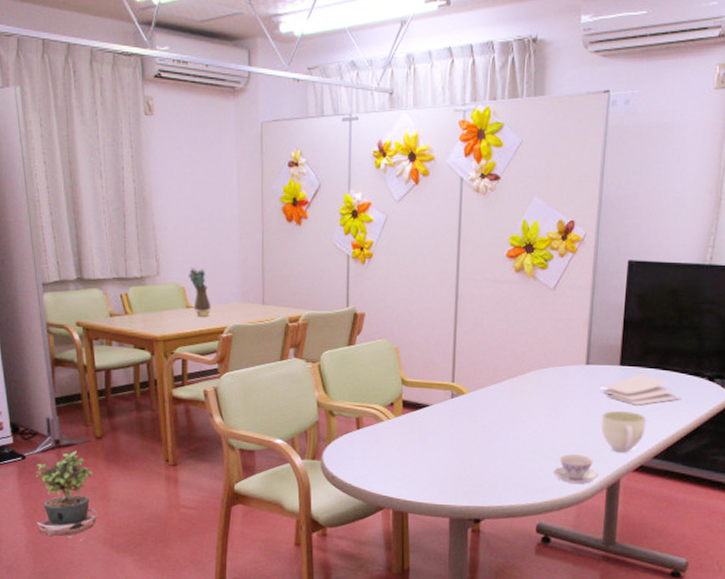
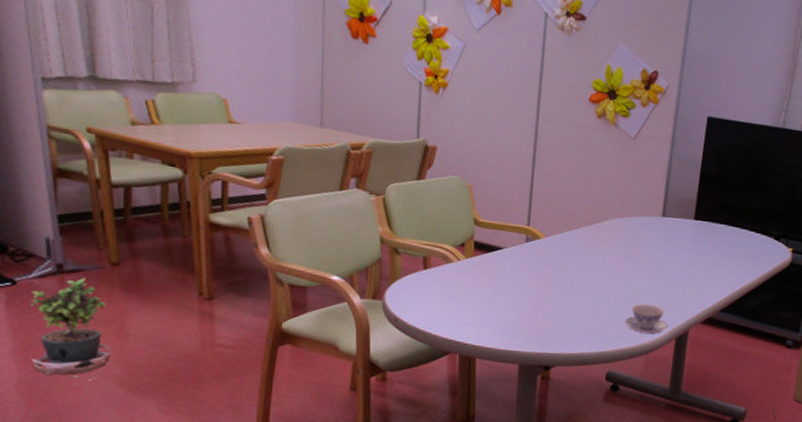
vase: present [188,267,212,317] -> none [232,77,260,135]
papers: present [599,373,681,406] -> none [673,229,749,260]
cup: present [600,410,647,453] -> none [673,263,717,305]

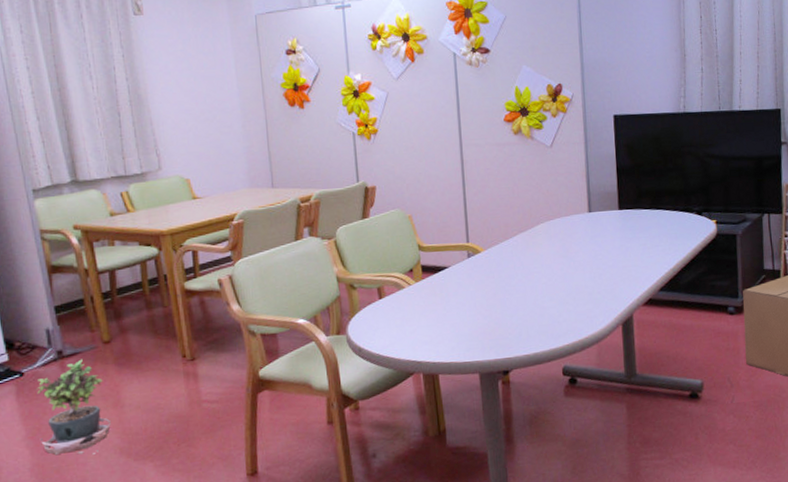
teacup: present [624,304,669,334] -> none [571,296,613,324]

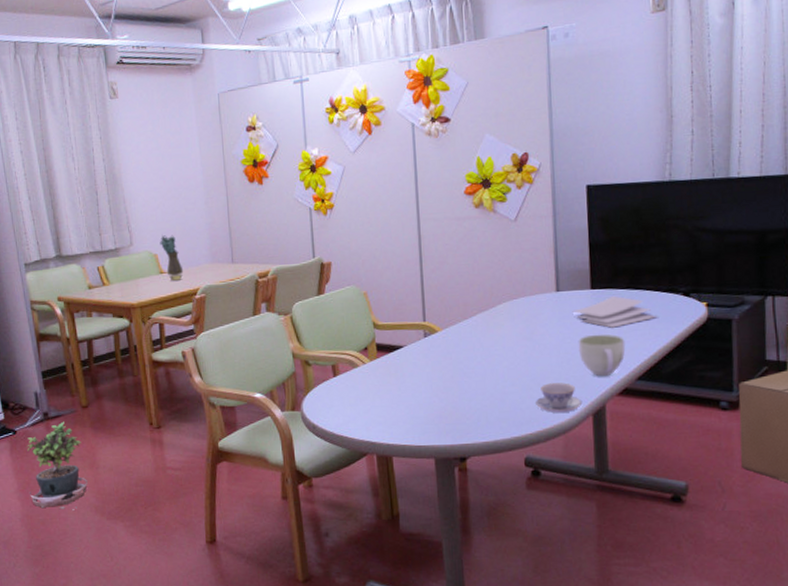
vase: none [192,158,220,206] -> present [159,234,184,281]
teacup: none [571,296,613,324] -> present [535,383,583,413]
papers: none [603,215,676,245] -> present [572,295,658,328]
cup: none [608,250,650,289] -> present [578,334,626,377]

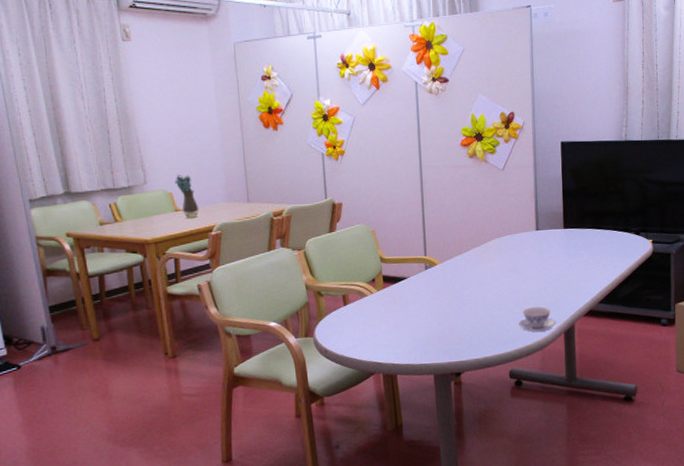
potted plant: present [26,421,88,510] -> none [31,354,100,441]
papers: present [572,295,658,328] -> none [549,234,615,261]
cup: present [578,334,626,377] -> none [553,265,591,301]

